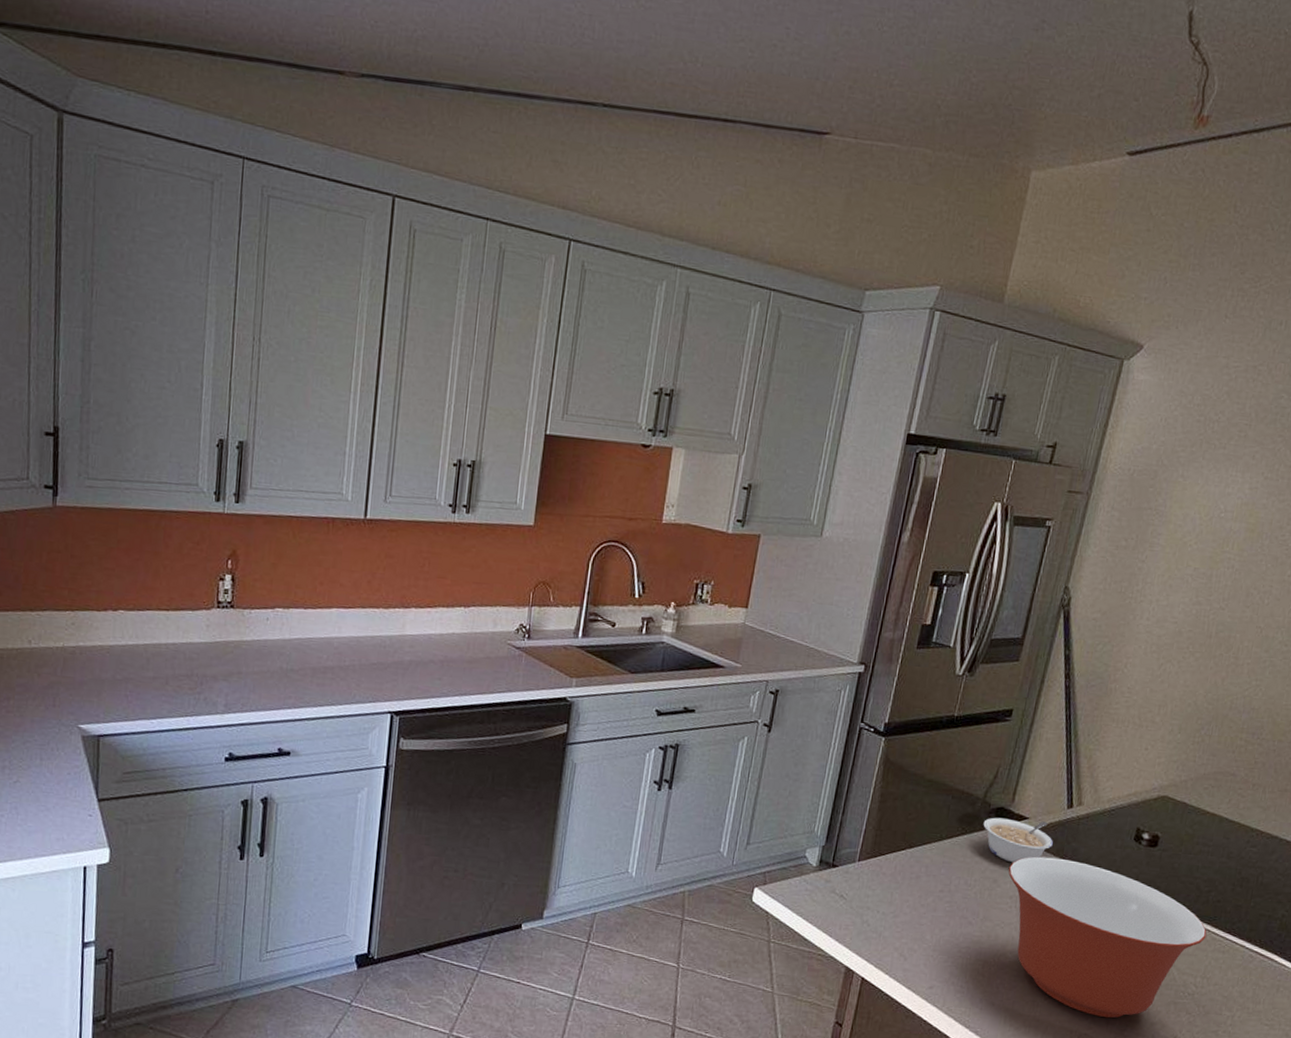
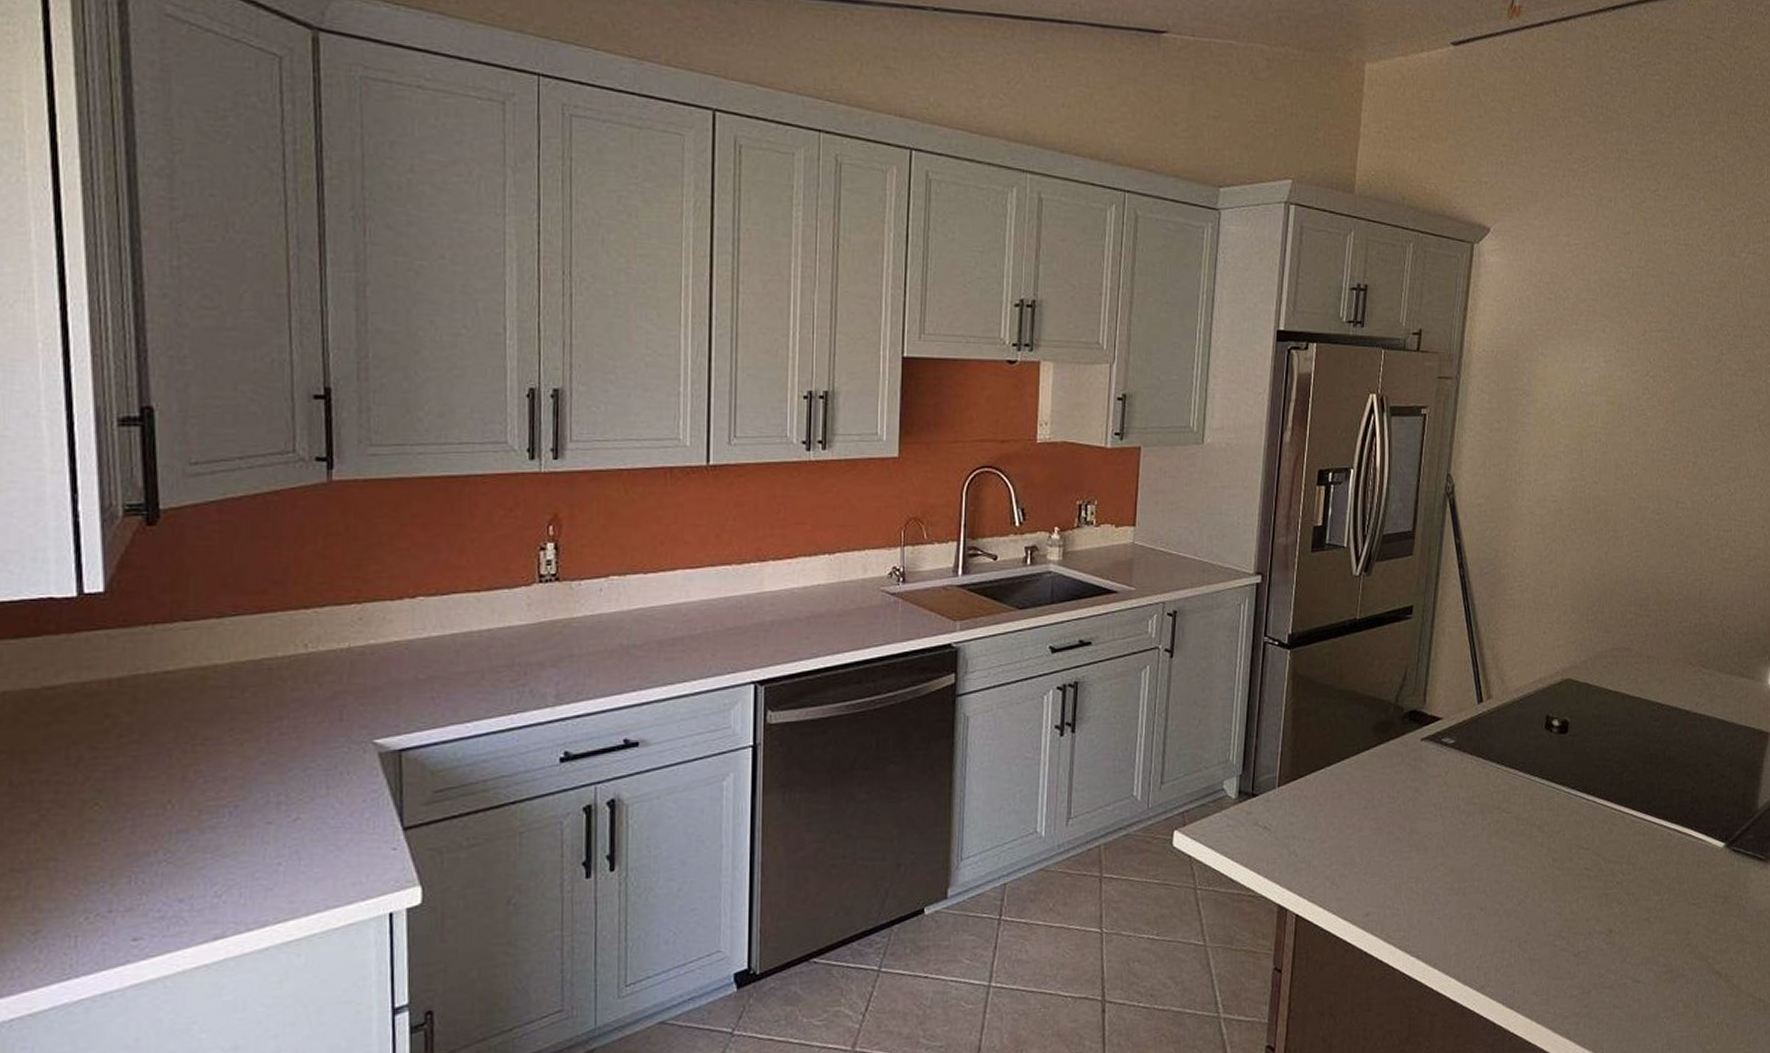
legume: present [983,817,1053,863] -> none [1398,720,1468,768]
mixing bowl: present [1008,856,1207,1018] -> none [1428,757,1626,921]

